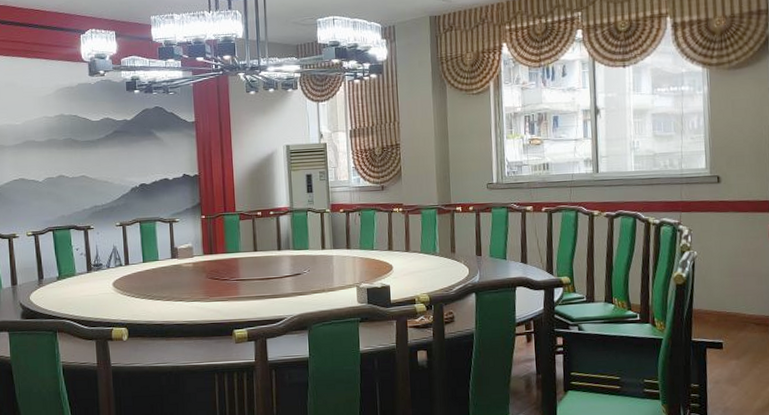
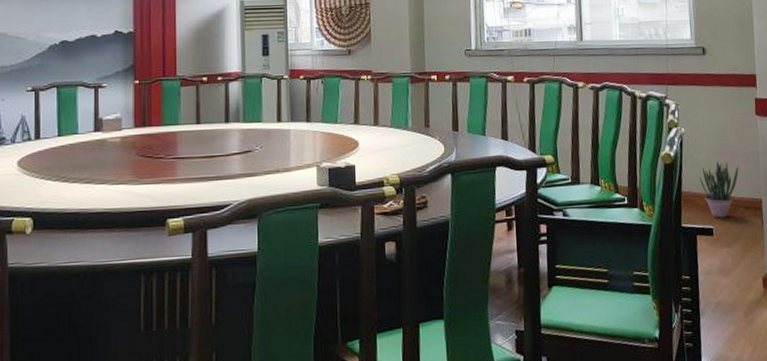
potted plant: none [710,281,750,333] -> present [699,161,739,218]

